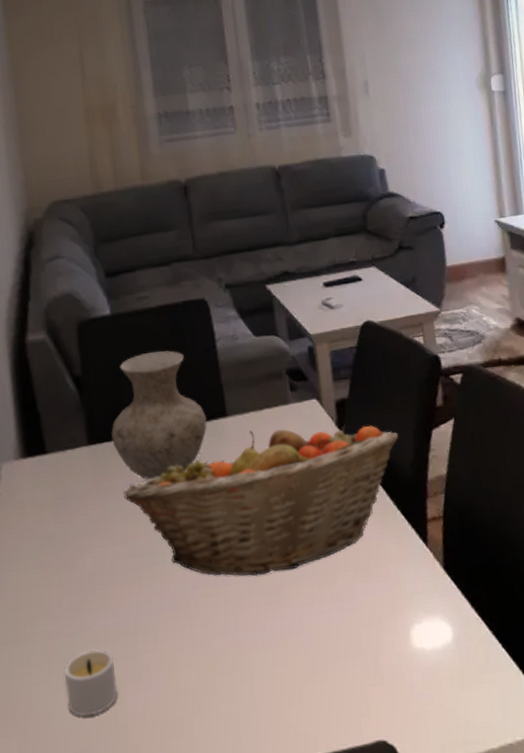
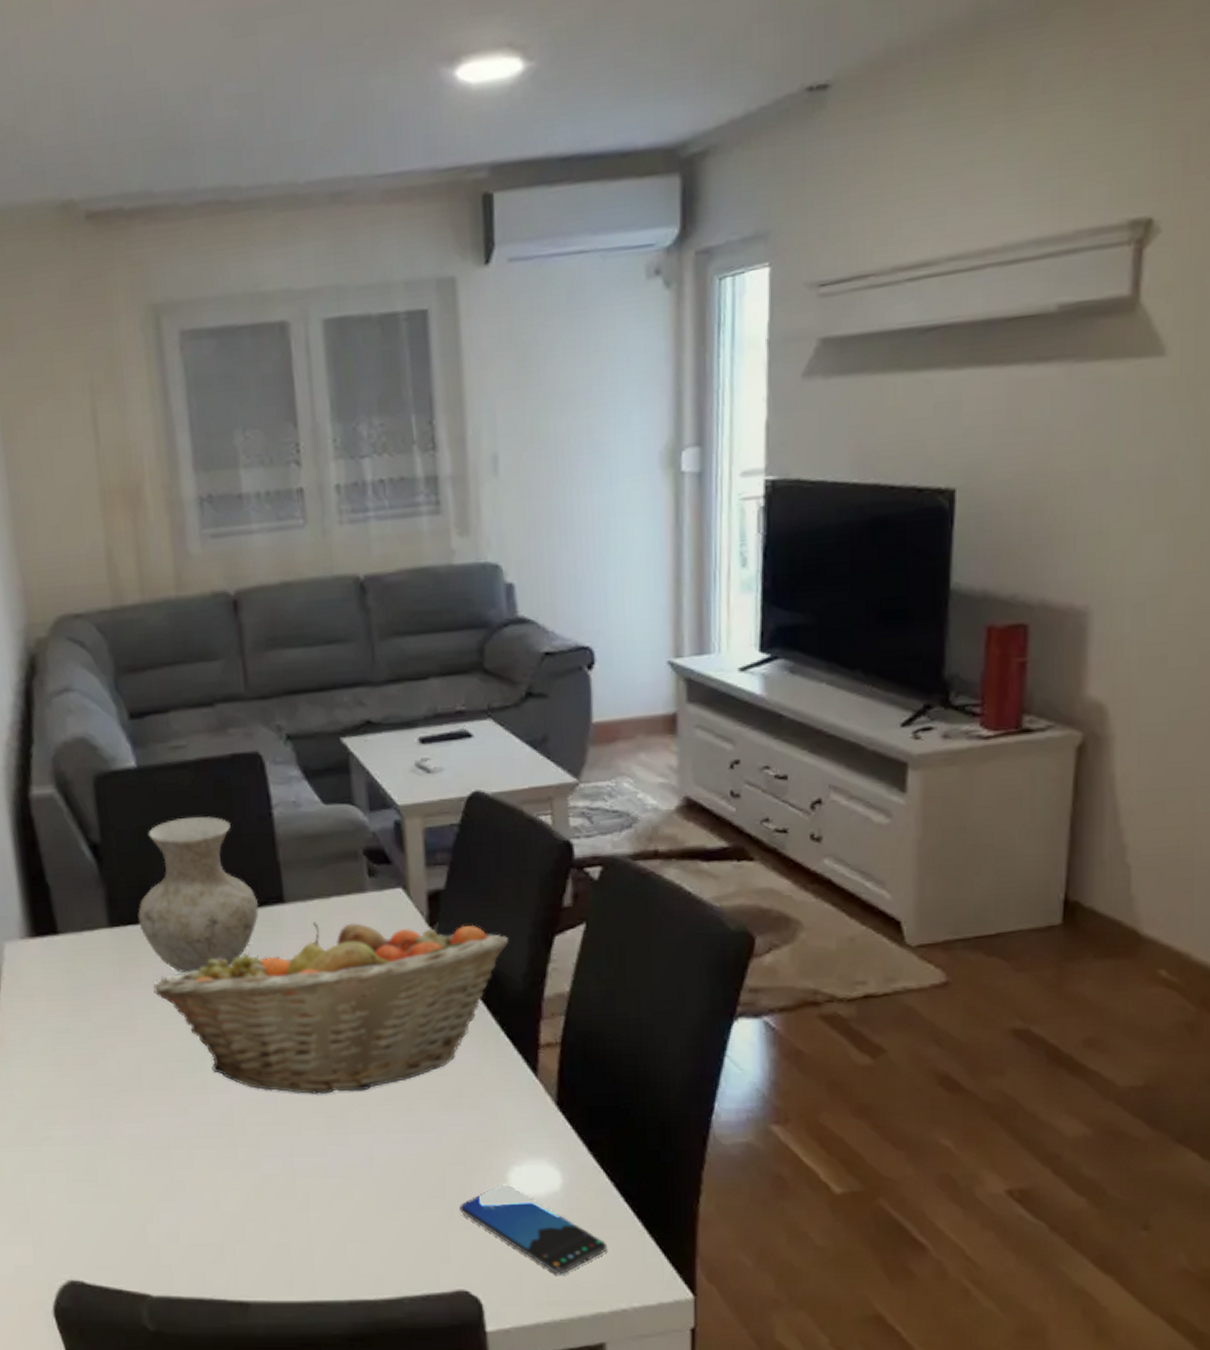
candle: present [64,649,118,716] -> none [85,1160,147,1231]
smartphone: none [374,640,493,718] -> present [459,1184,608,1275]

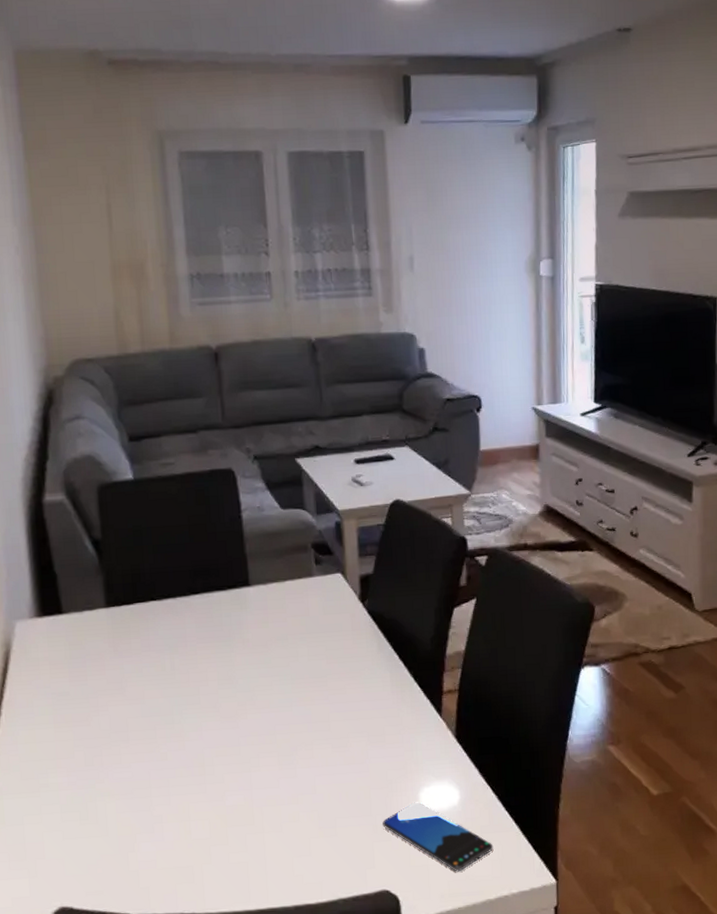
vase: present [138,816,259,974] -> none [130,518,230,644]
fruit basket: present [154,922,508,1095] -> none [141,600,420,739]

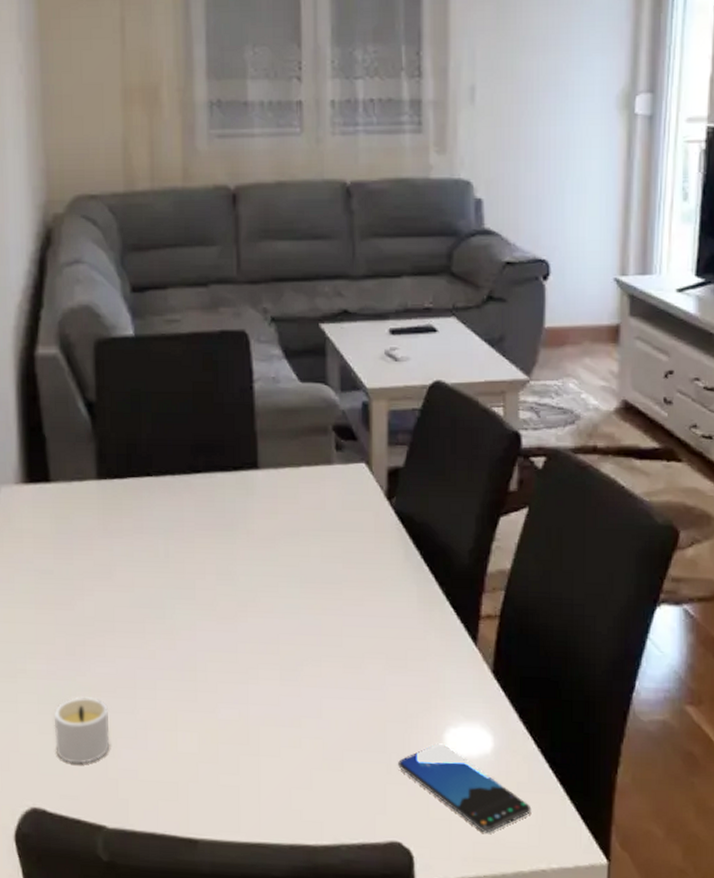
candle: none [77,800,130,862] -> present [54,696,110,764]

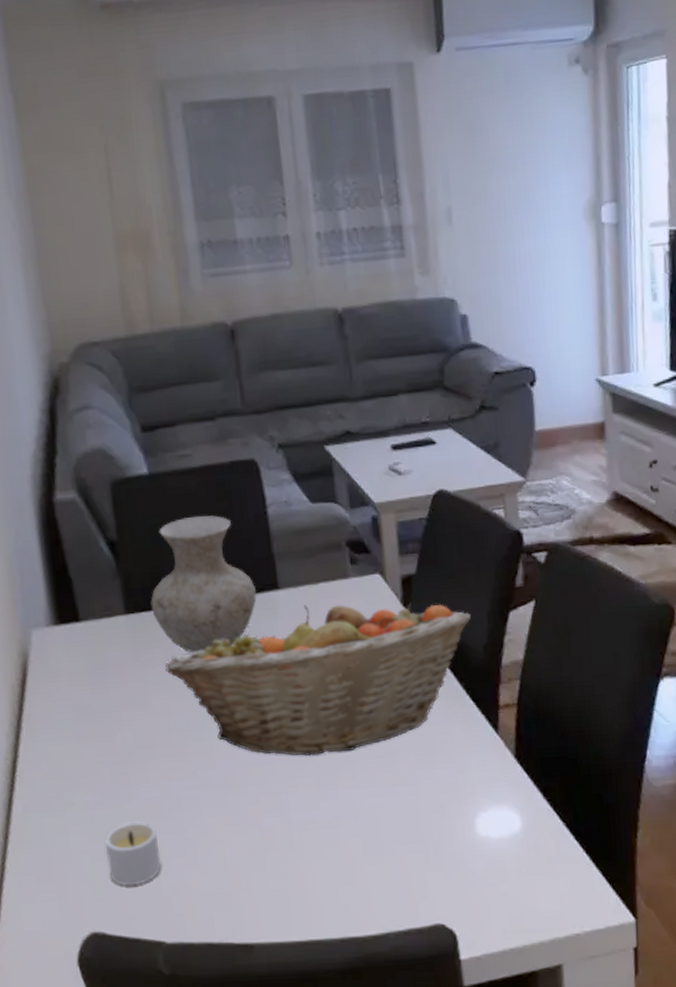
vase: none [124,384,235,527] -> present [151,515,257,653]
fruit basket: none [133,488,458,649] -> present [165,604,471,757]
smartphone: present [398,743,532,833] -> none [435,828,562,906]

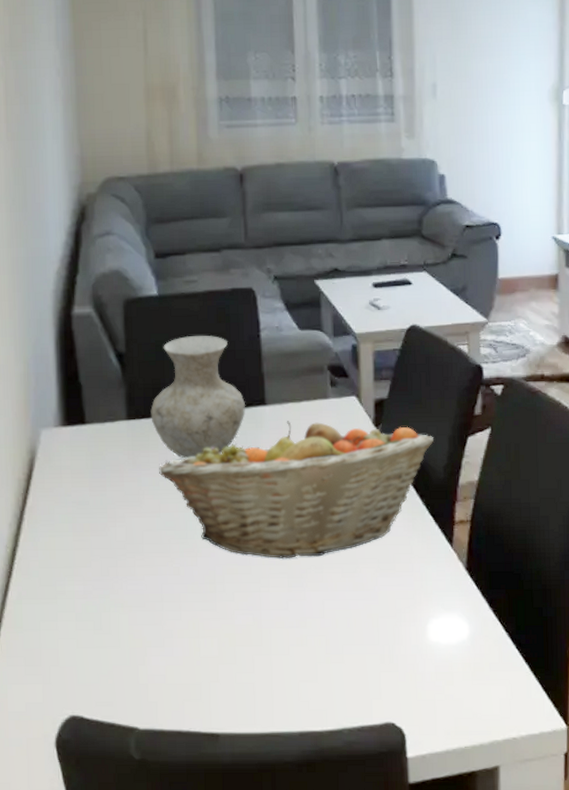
candle: present [105,821,161,886] -> none [90,612,140,673]

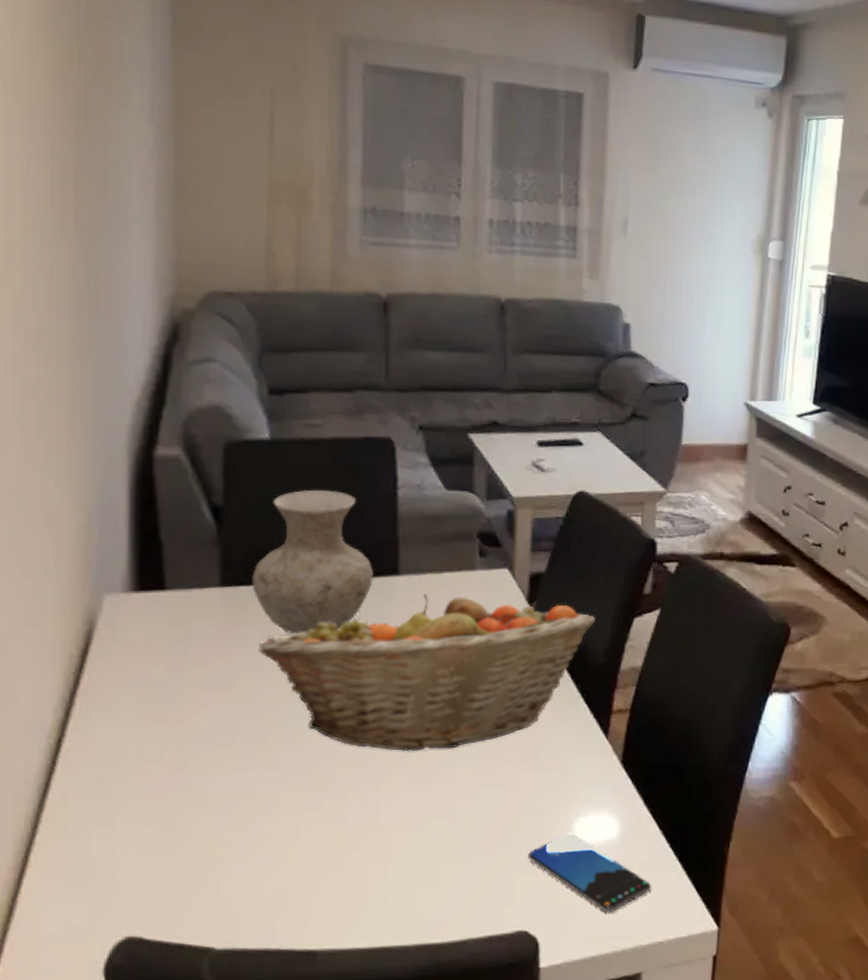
smartphone: none [390,633,503,709] -> present [528,833,652,914]

